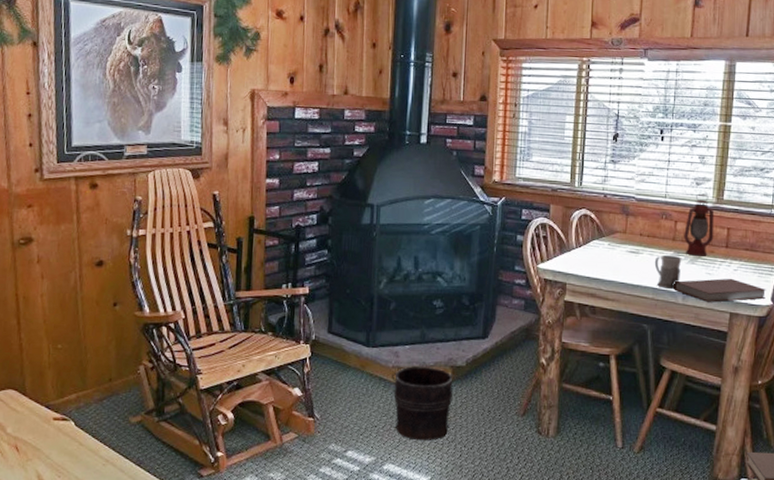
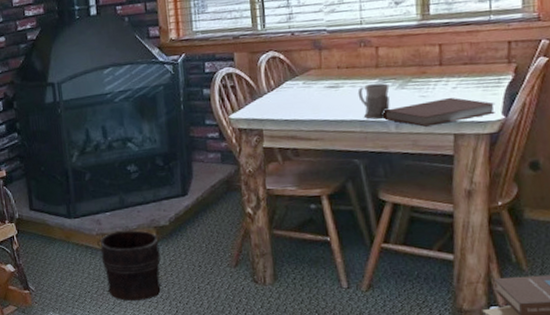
lantern: present [684,193,715,256] -> none [388,12,424,81]

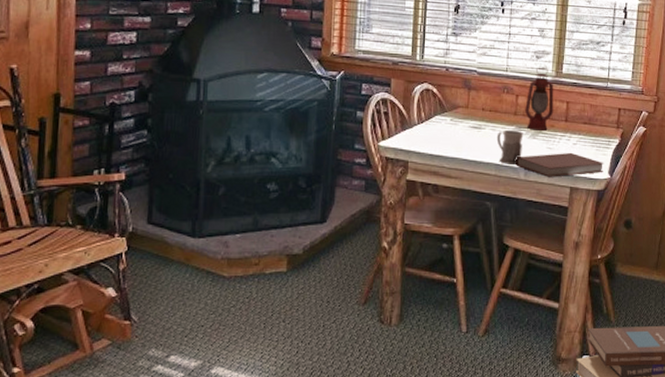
bucket: present [97,230,161,301] -> none [221,256,292,338]
lantern: none [388,12,424,81] -> present [525,67,554,131]

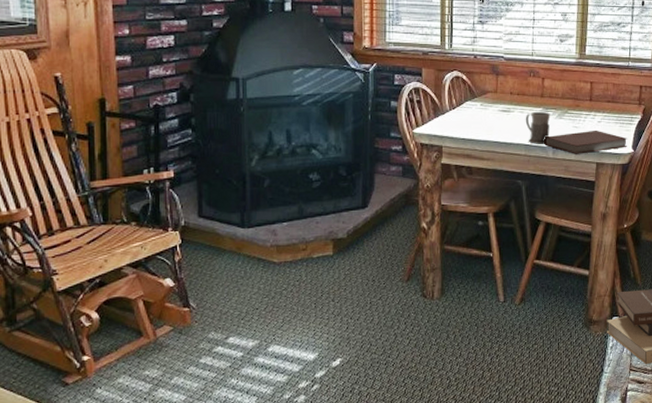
lantern: present [525,67,554,131] -> none [551,50,579,111]

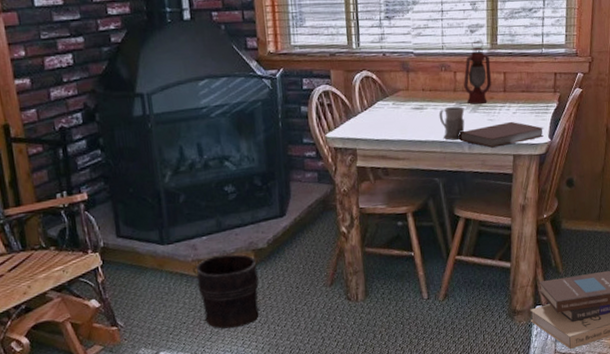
bucket: none [271,242,338,318] -> present [193,254,259,329]
lantern: none [551,50,579,111] -> present [464,40,492,104]

